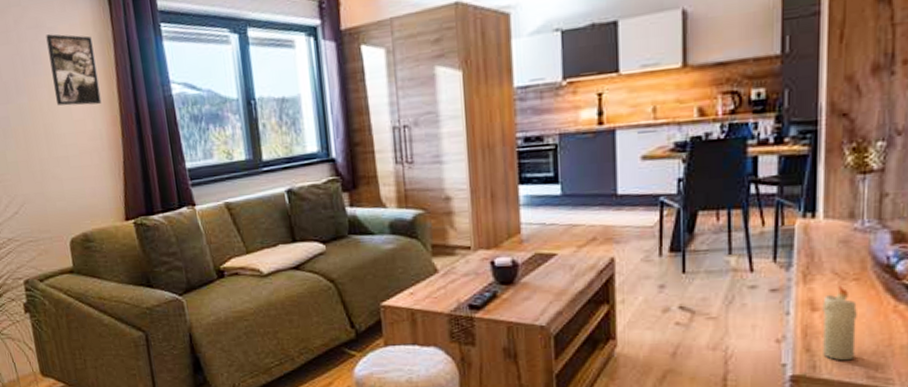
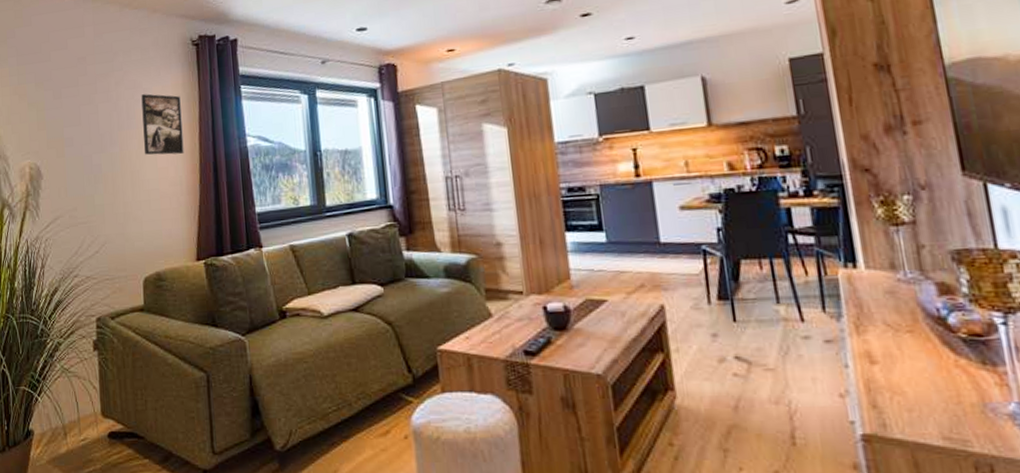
candle: present [822,285,857,361] -> none [880,337,926,419]

